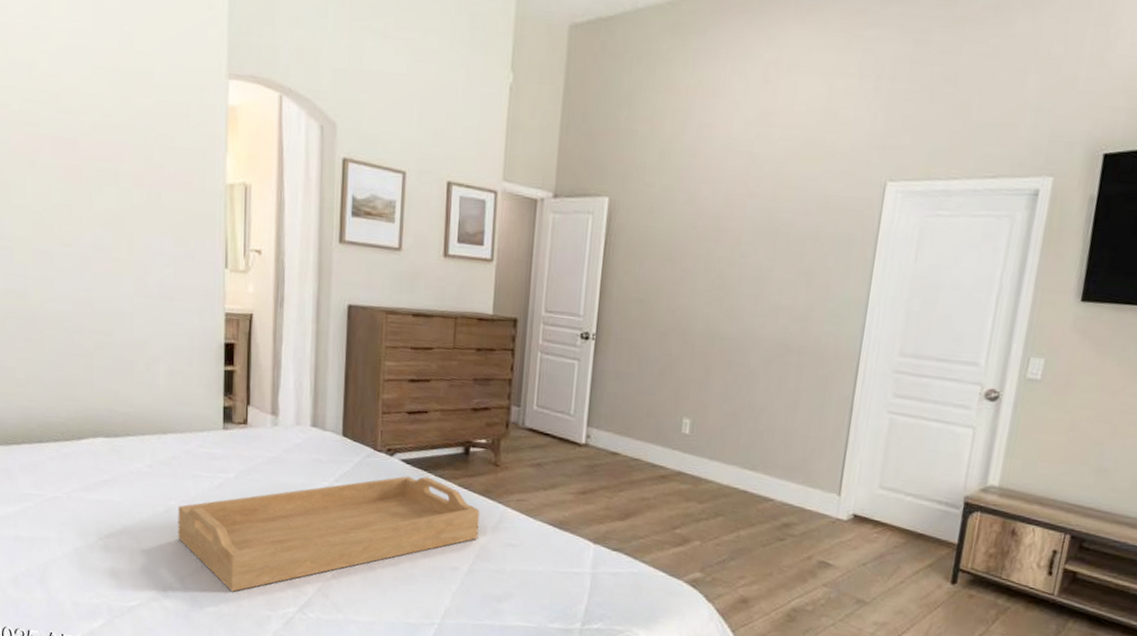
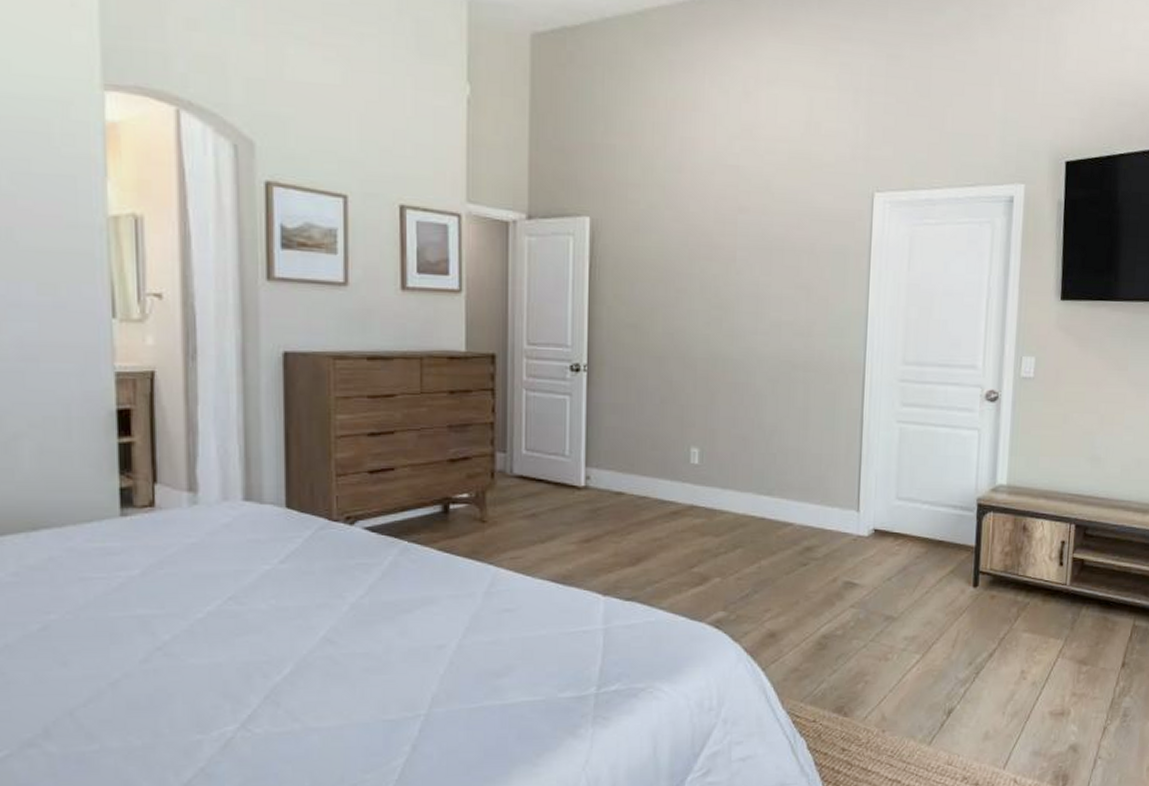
serving tray: present [178,476,480,592] -> none [60,545,467,718]

